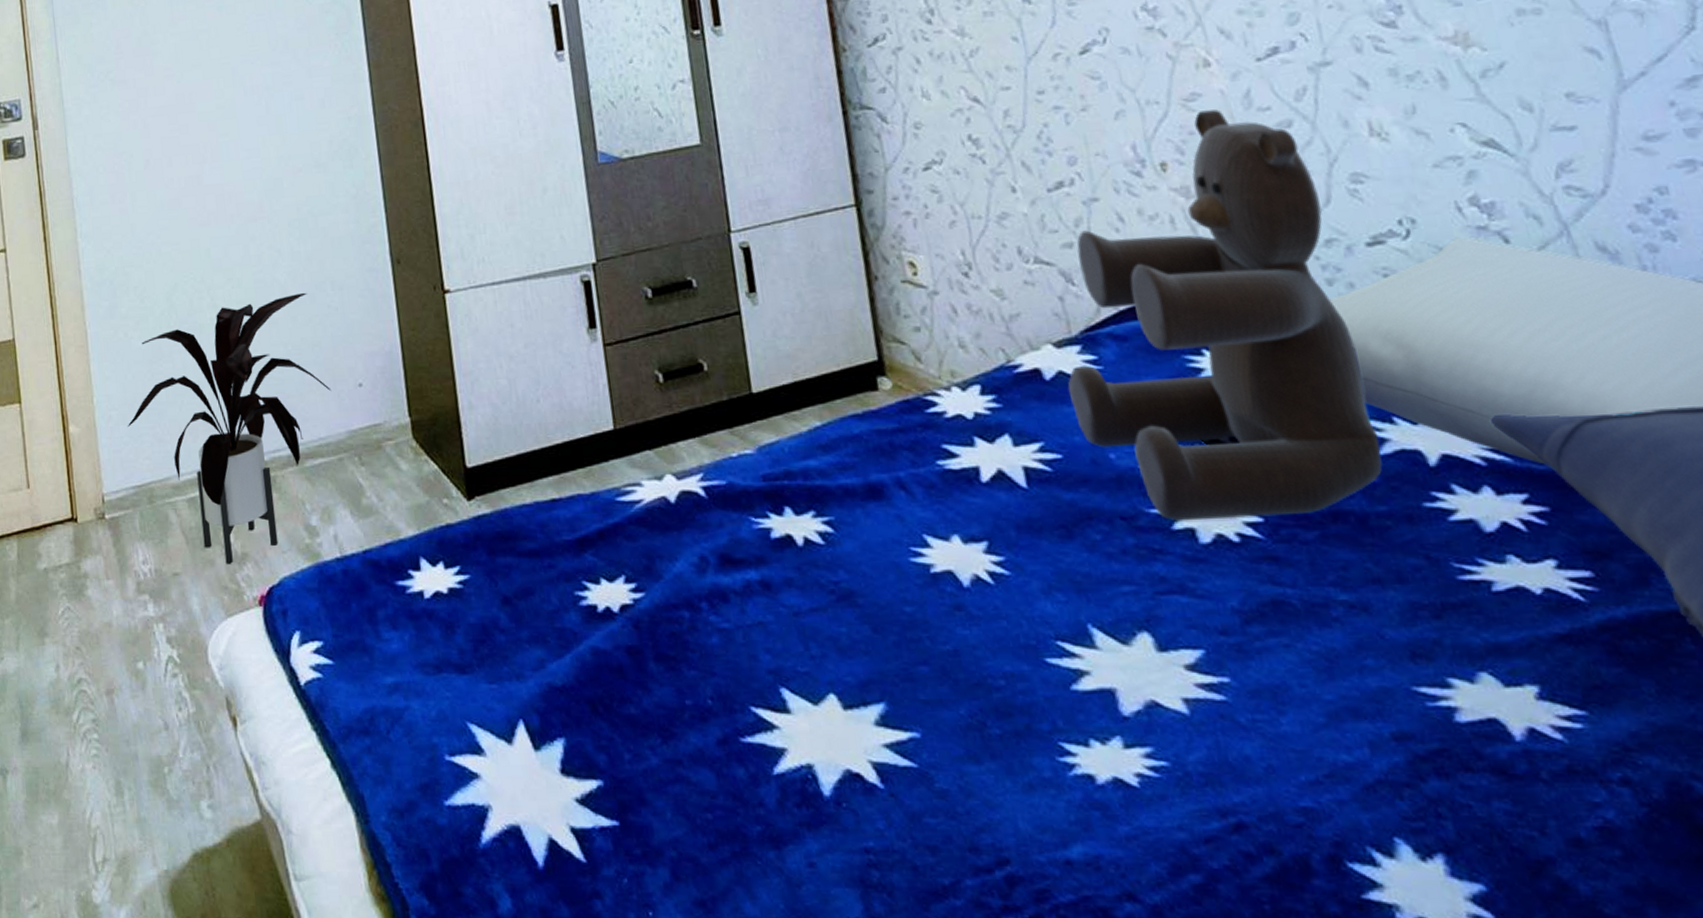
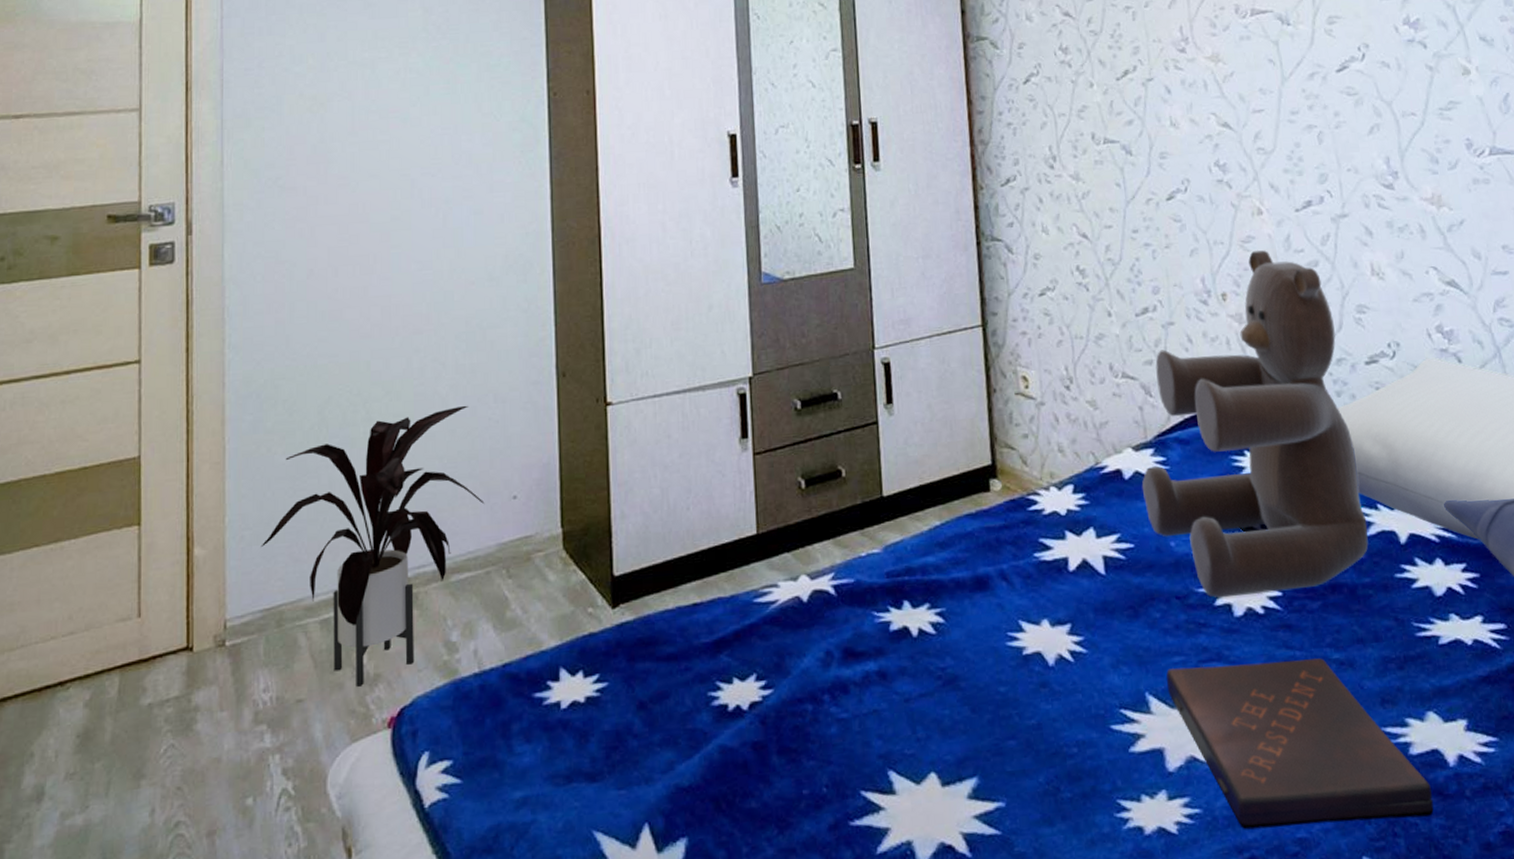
book: none [1113,598,1495,798] -> present [1166,658,1434,830]

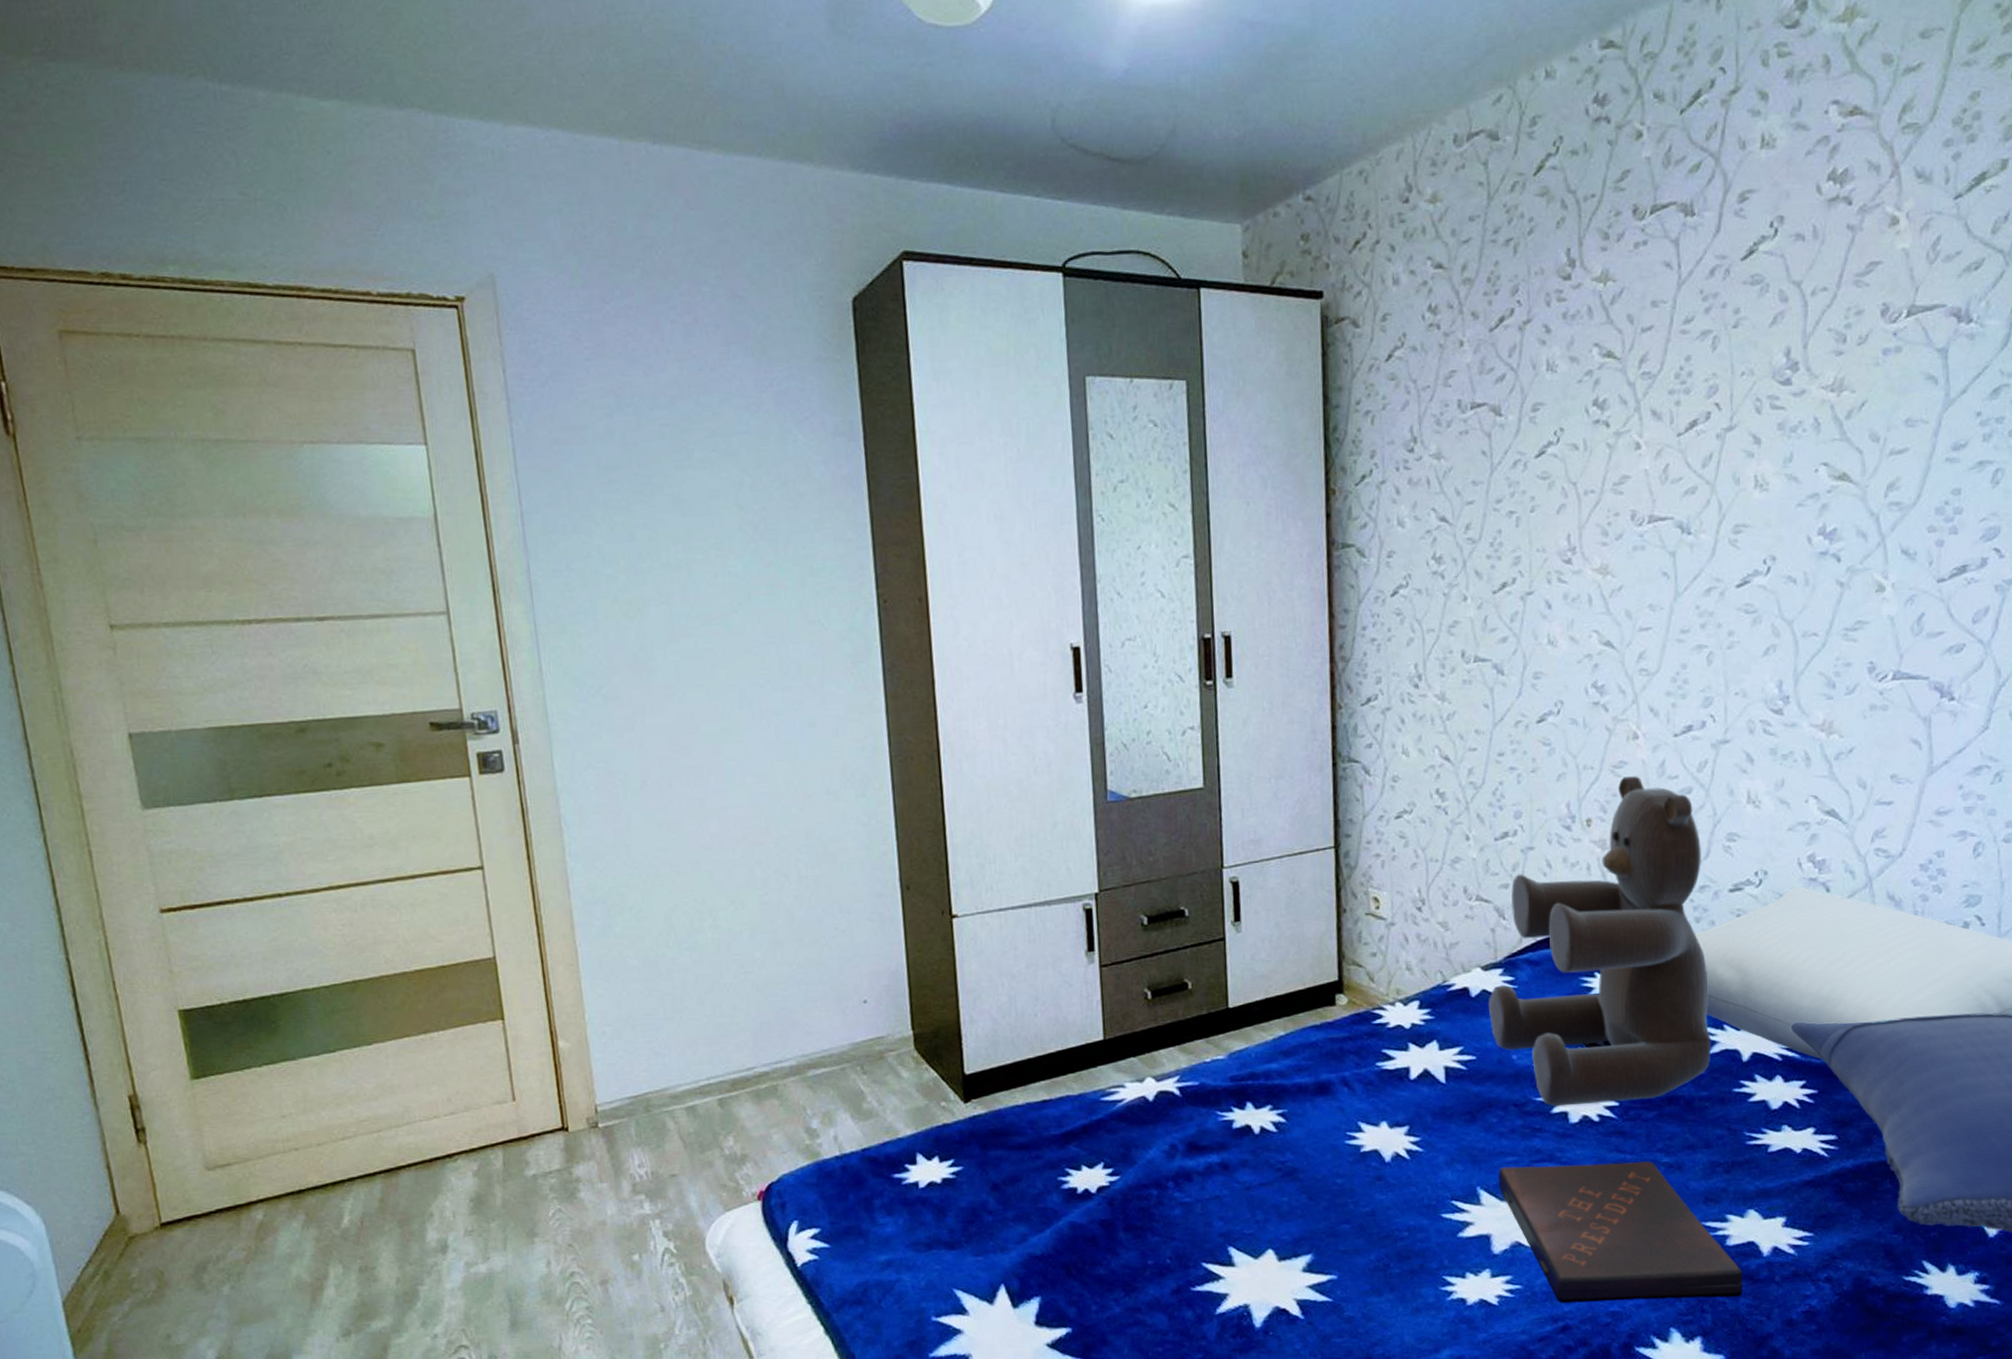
house plant: present [260,405,485,687] -> none [622,915,836,1165]

